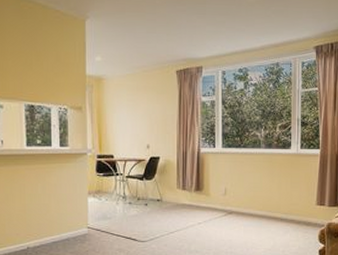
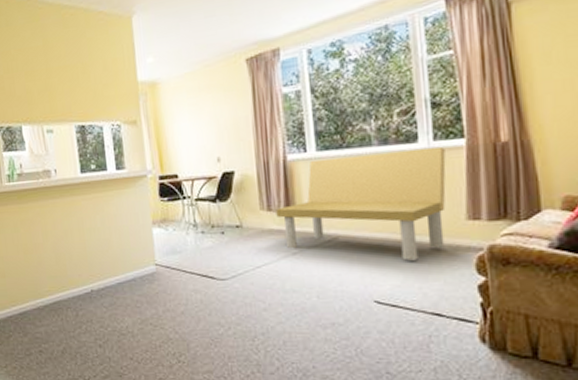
bench: none [189,154,307,232] -> present [276,147,446,261]

